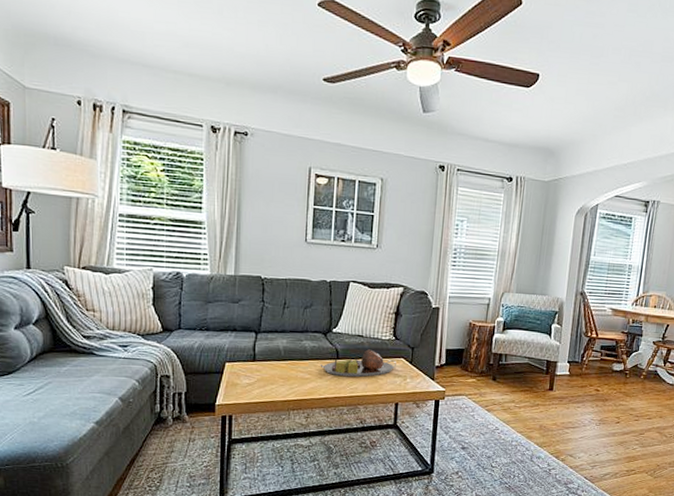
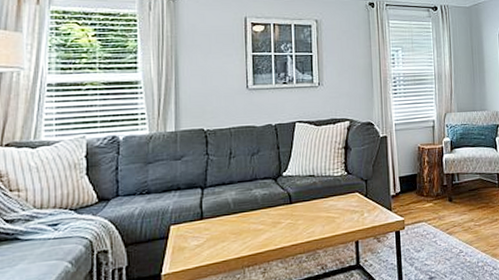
serving tray: present [320,349,396,377] -> none [273,188,351,222]

